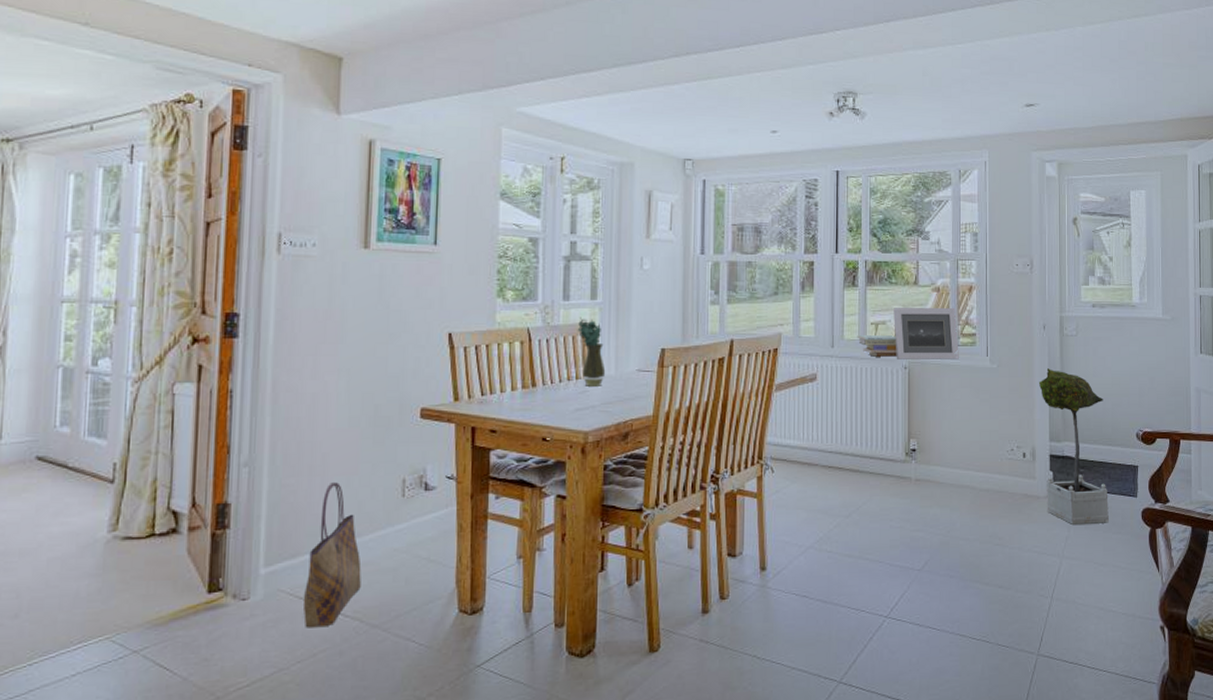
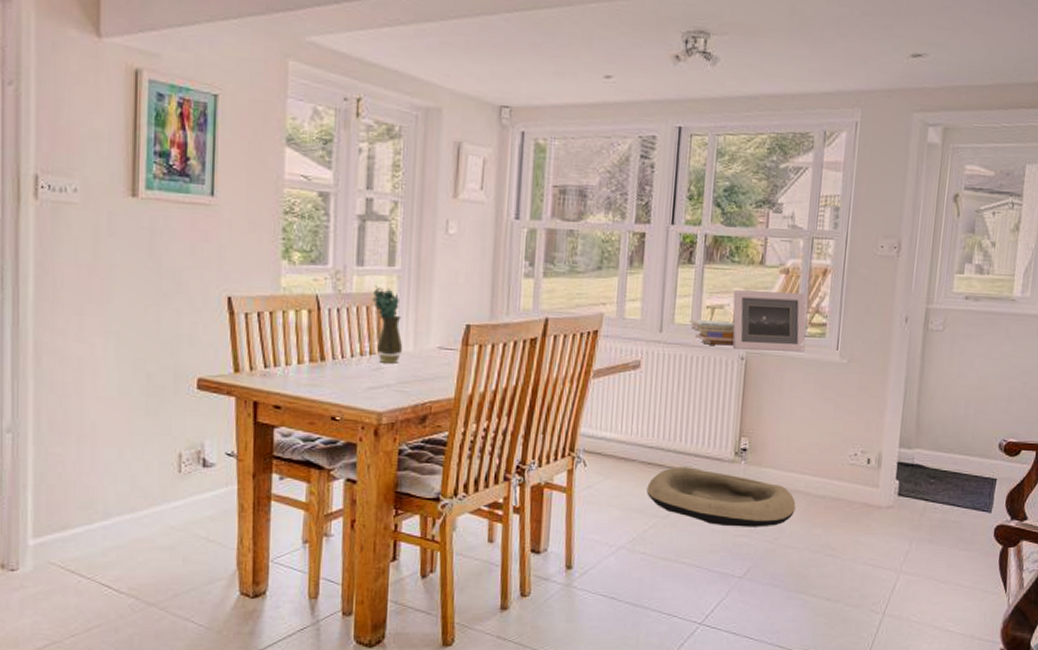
tote bag: present [303,482,362,628] -> none [75,454,136,603]
dog bed: none [829,468,963,522] -> present [647,466,796,527]
potted tree: present [1038,368,1109,524] -> none [888,367,966,539]

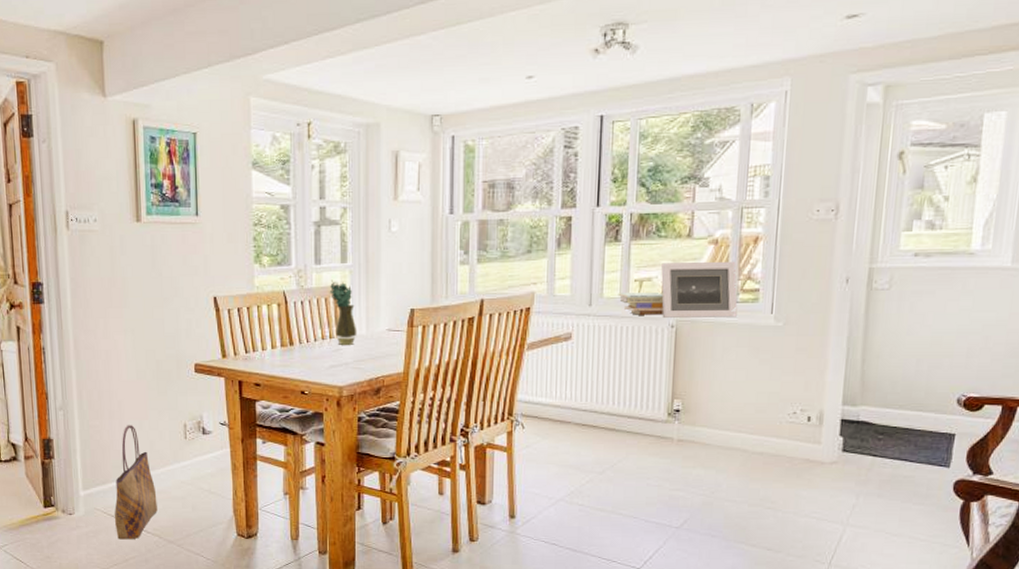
tote bag: none [75,454,136,603] -> present [114,425,157,540]
dog bed: present [647,466,796,527] -> none [582,427,732,482]

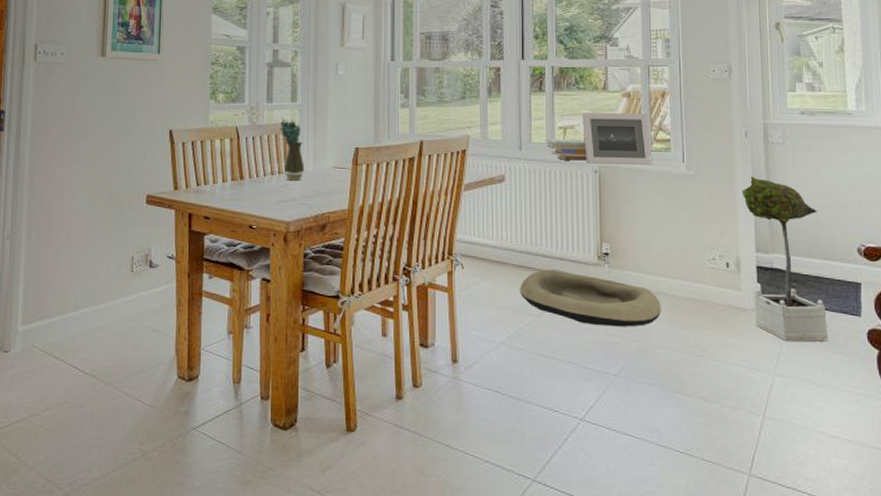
tote bag: present [114,425,157,540] -> none [51,256,98,381]
dog bed: none [582,427,732,482] -> present [520,269,661,327]
potted tree: none [832,326,917,493] -> present [741,177,828,342]

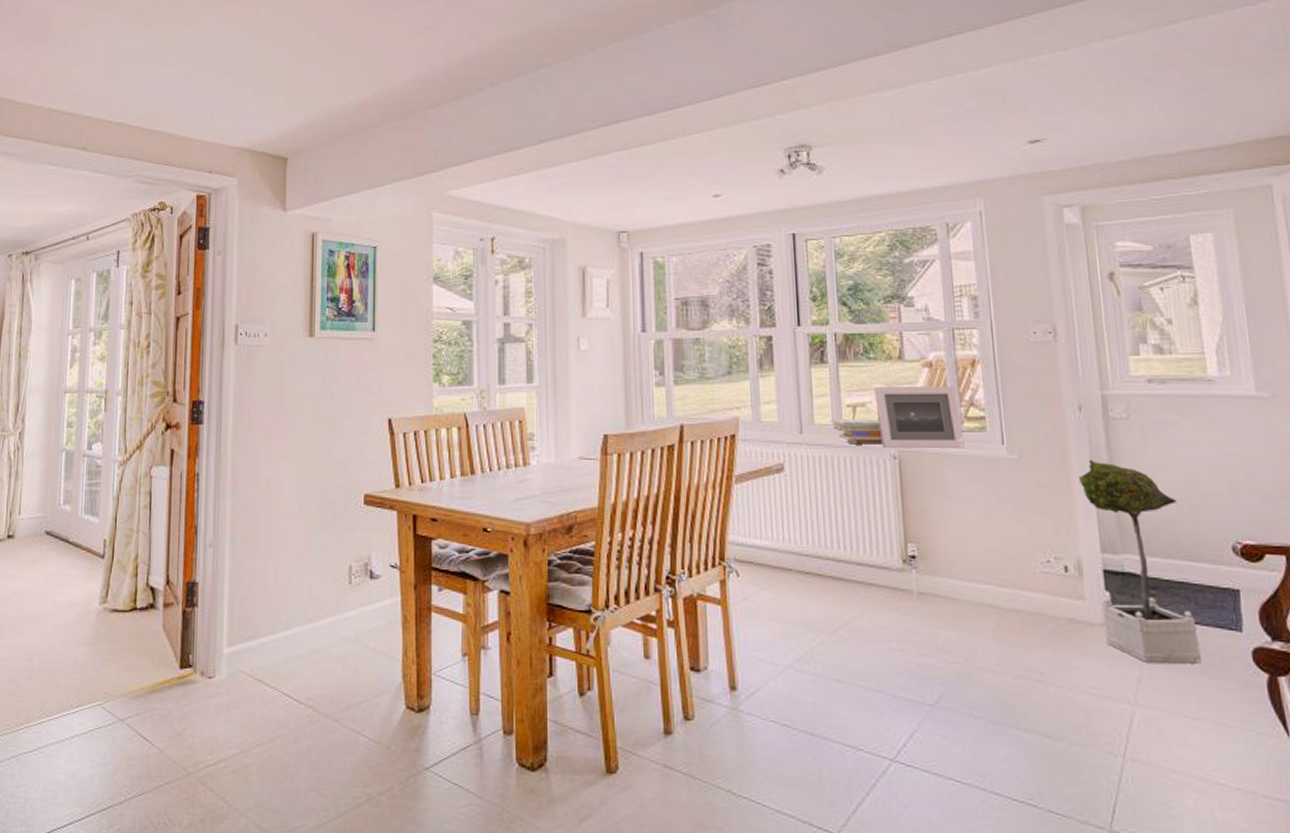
vase: present [279,117,305,181] -> none [514,401,546,475]
dog bed: present [520,269,661,327] -> none [808,576,986,646]

